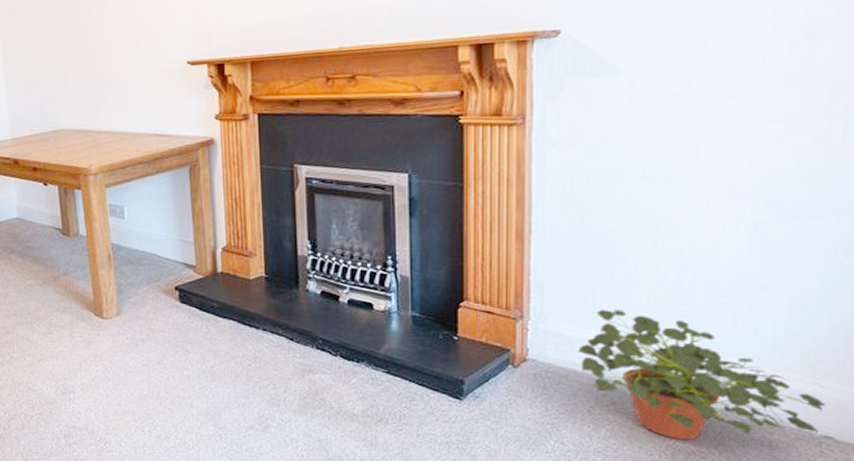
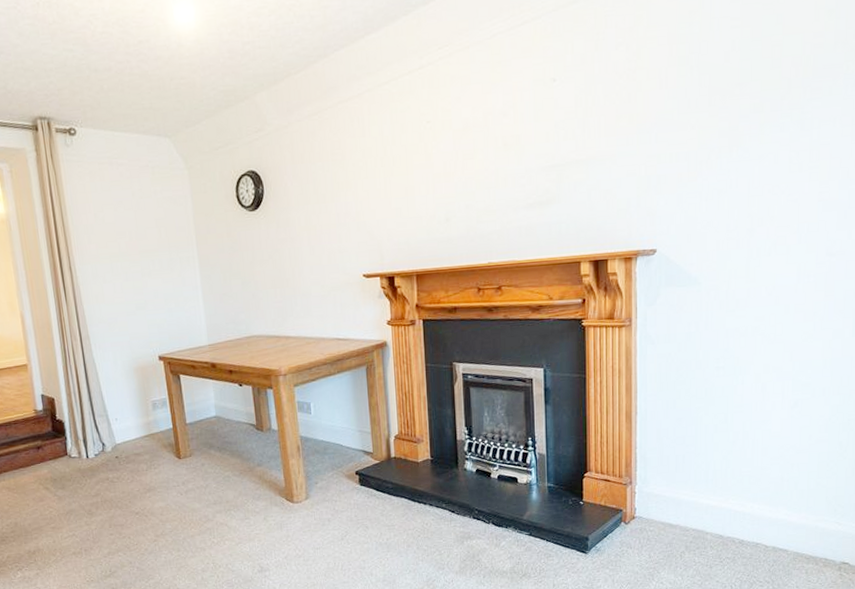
potted plant: present [577,310,826,439] -> none [672,473,844,573]

